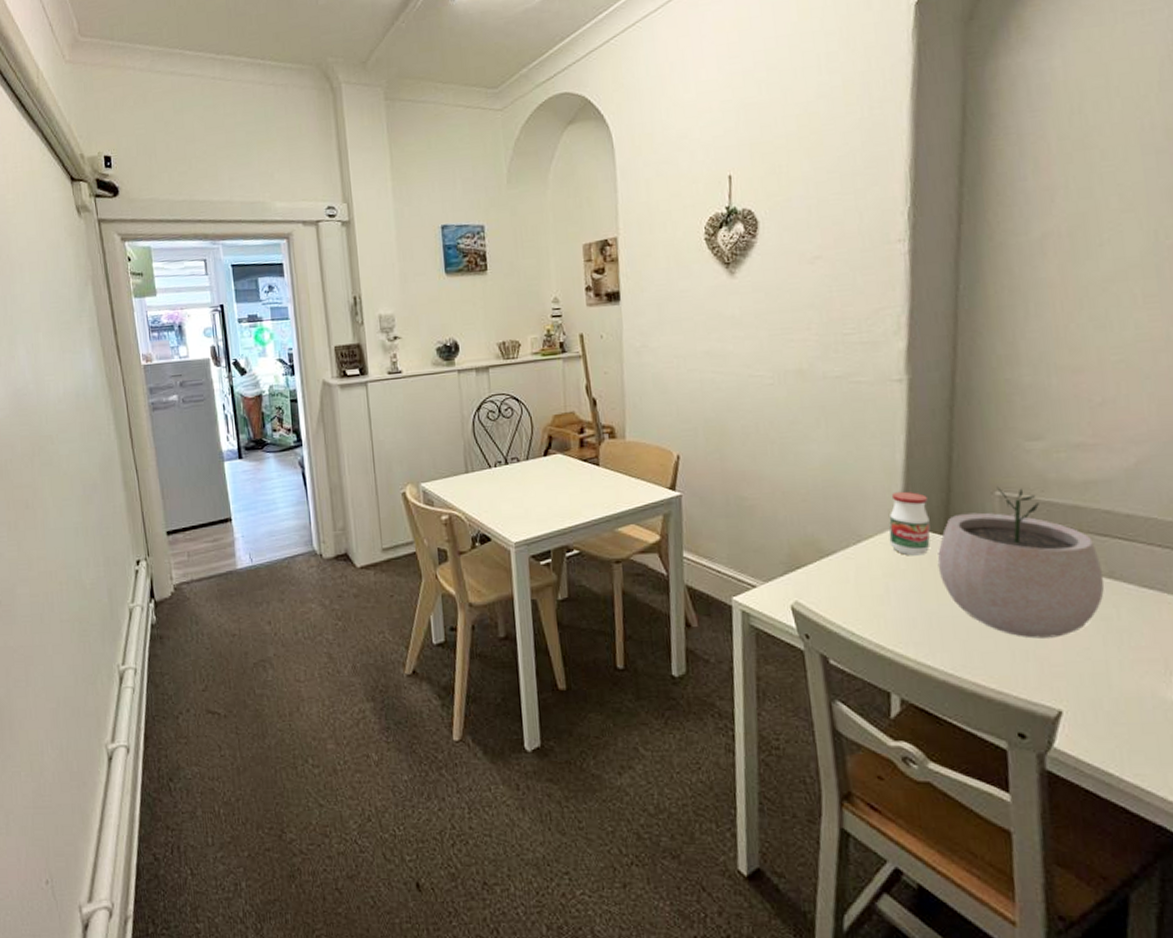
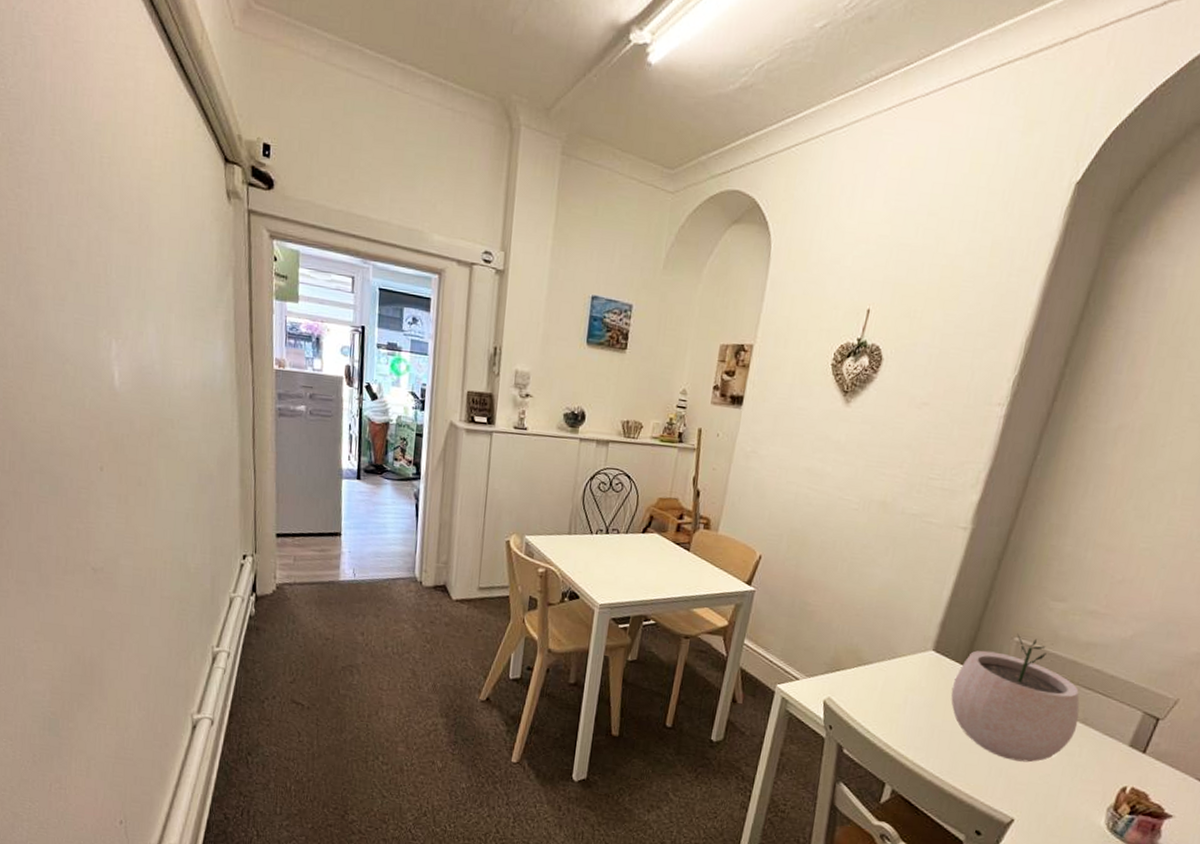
jar: present [889,491,931,556] -> none [918,622,959,679]

